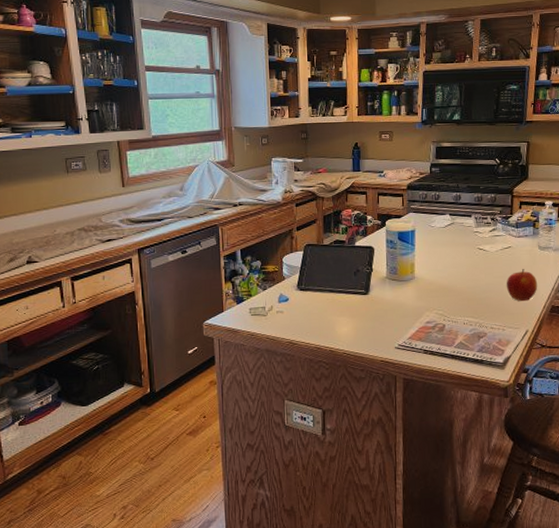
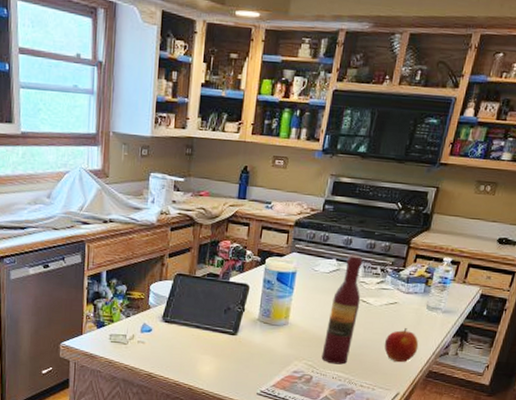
wine bottle: none [450,208,478,311] -> present [321,254,363,365]

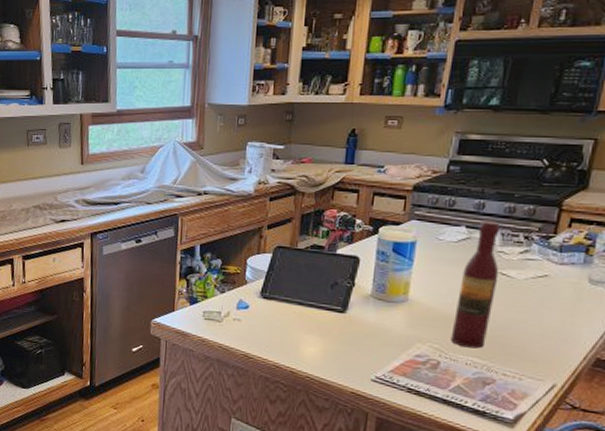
apple: present [384,328,419,363] -> none [532,306,580,348]

